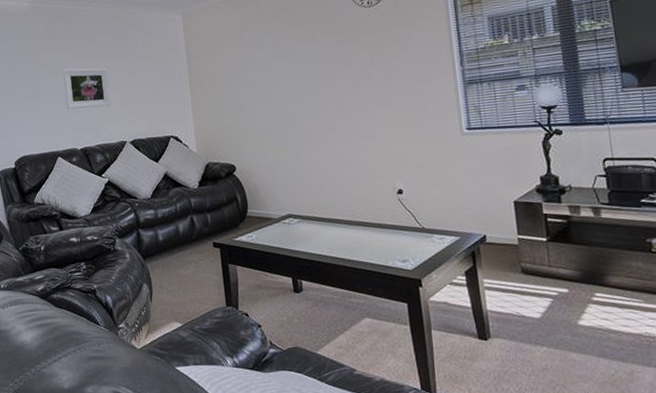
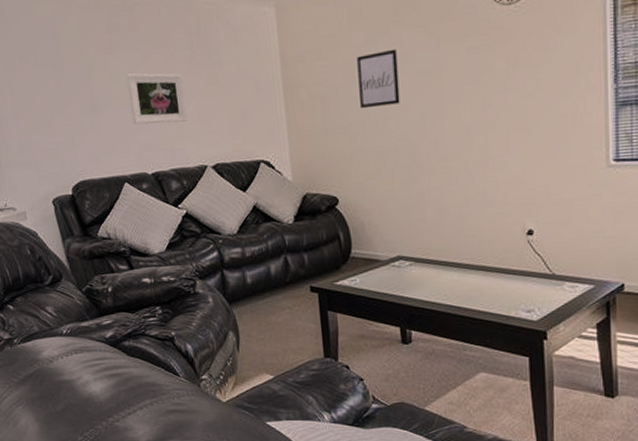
wall art: none [248,44,285,92] -> present [357,48,400,109]

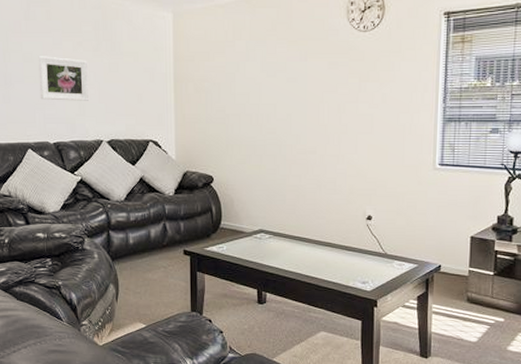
wall art: present [357,48,400,109] -> none [238,58,271,105]

